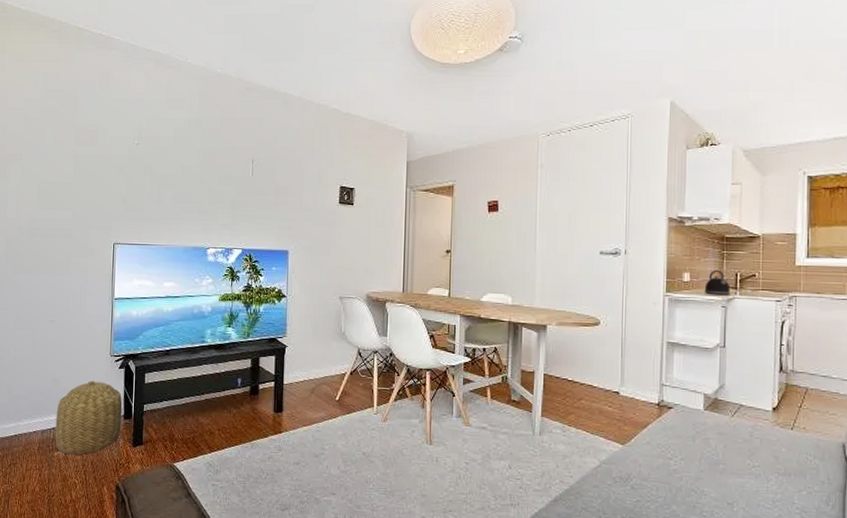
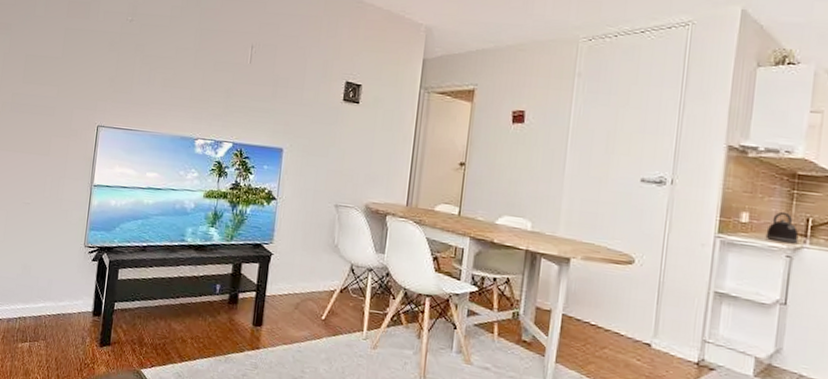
basket: present [55,380,123,455] -> none [21,270,93,350]

